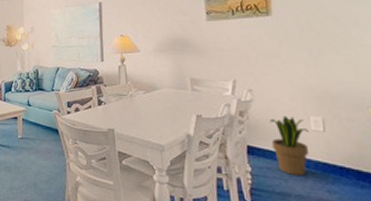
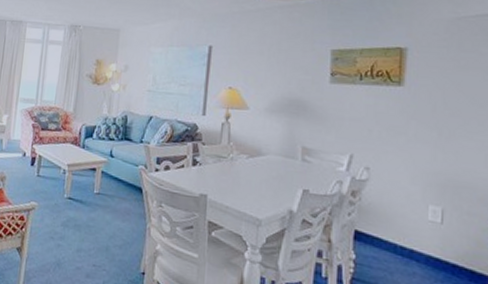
potted plant: present [269,115,309,177] -> none [382,201,425,271]

